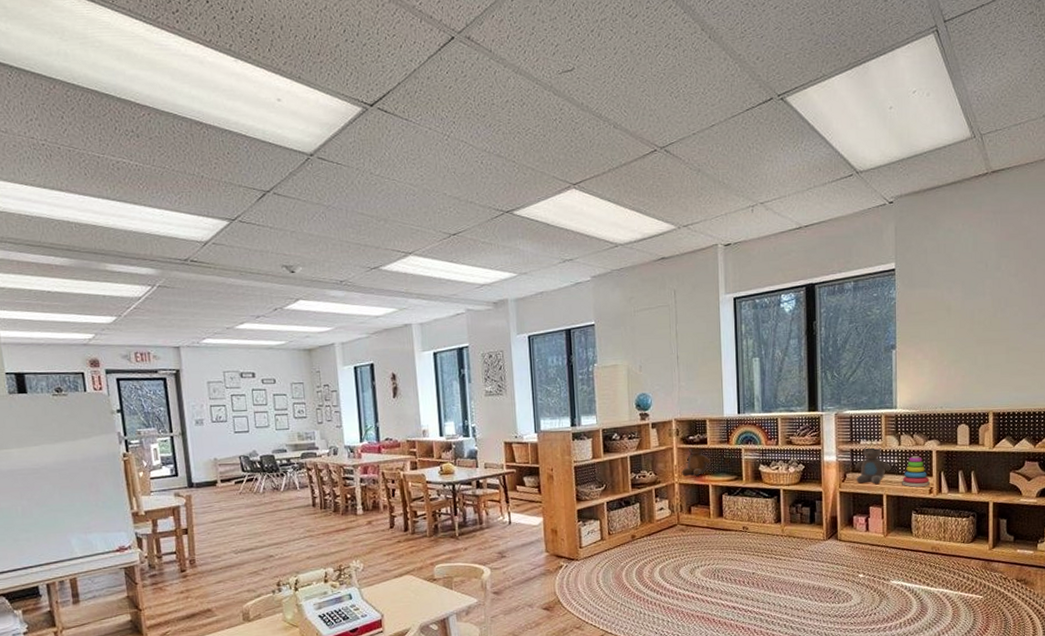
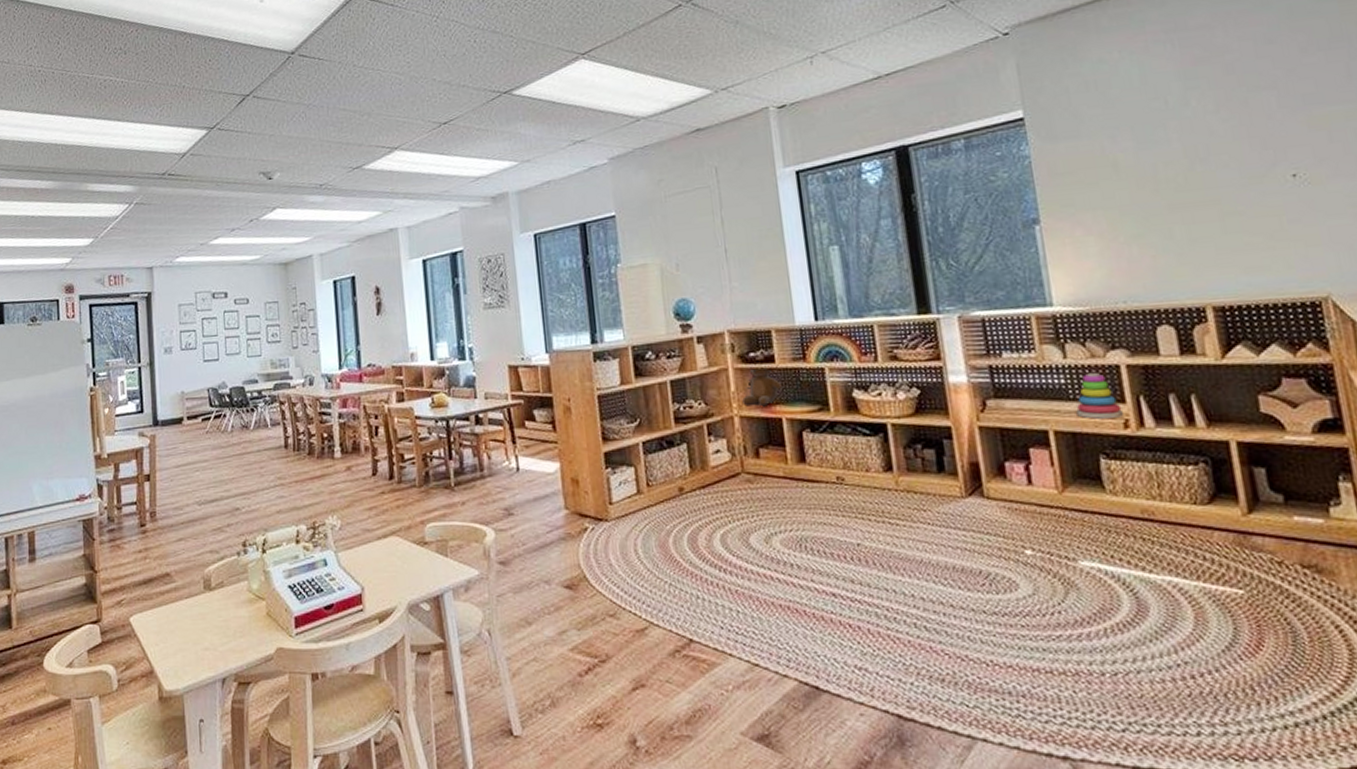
stuffed animal: present [854,447,892,485] -> none [997,361,1057,416]

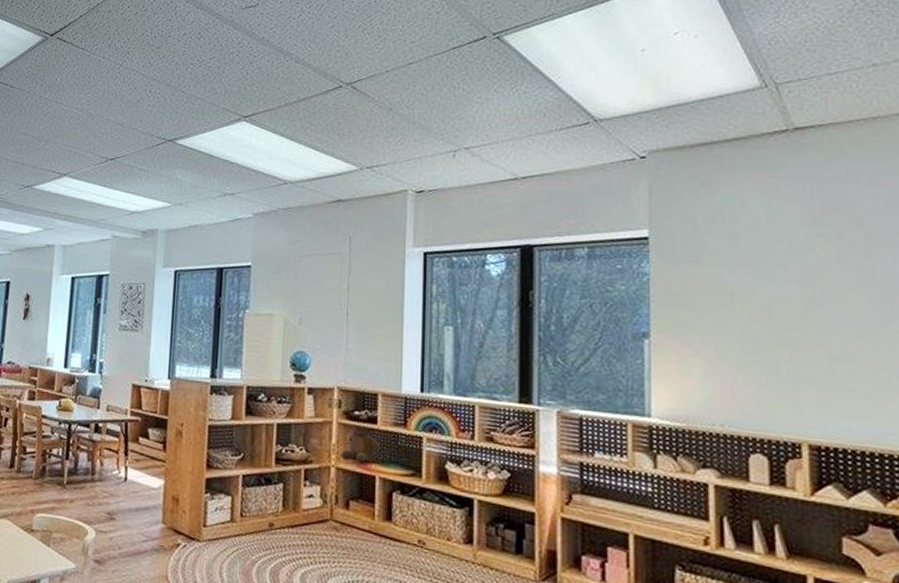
stacking toy: present [1076,372,1123,420] -> none [659,485,704,534]

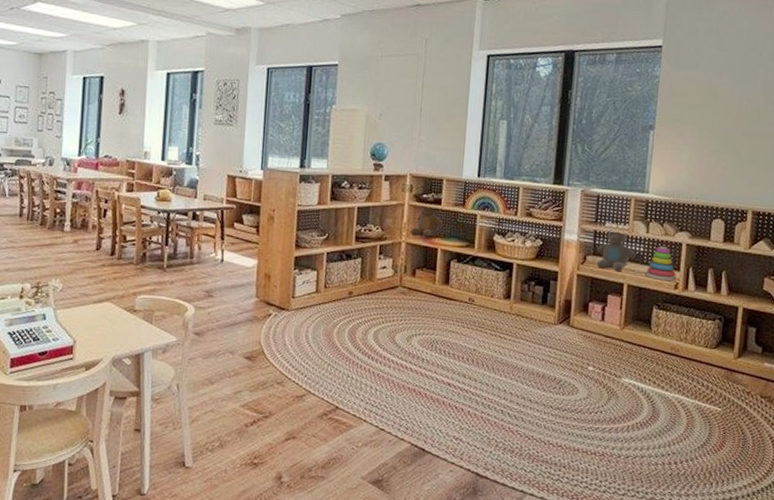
stuffed animal: none [585,462,642,518] -> present [596,230,636,272]
stacking toy: none [659,485,704,534] -> present [645,245,676,282]

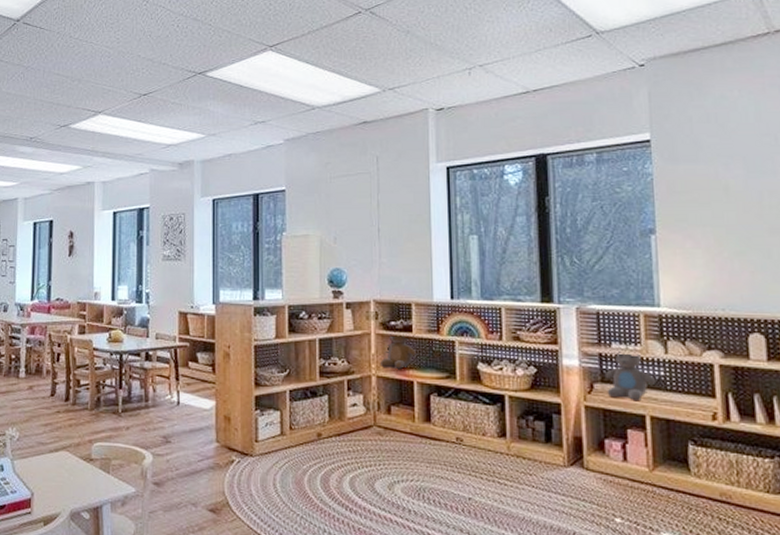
stacking toy: present [645,245,676,282] -> none [672,368,712,411]

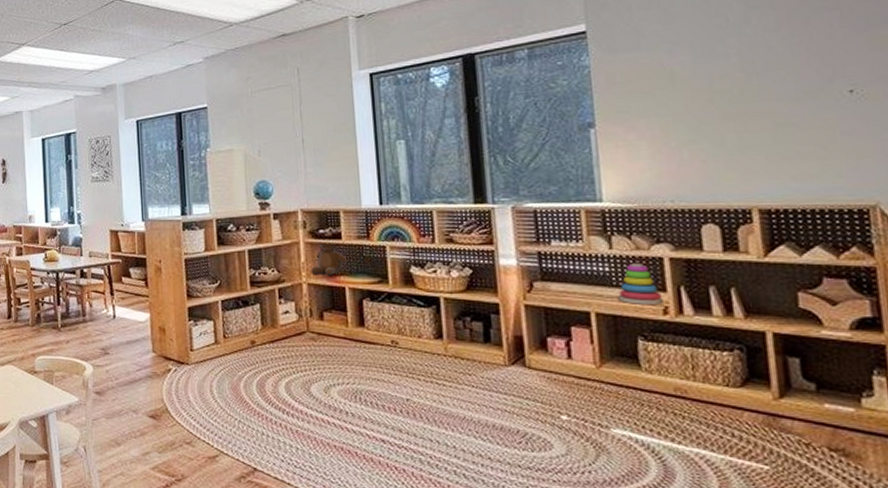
stuffed animal: present [604,352,656,402] -> none [544,249,601,299]
stacking toy: none [672,368,712,411] -> present [618,262,663,306]

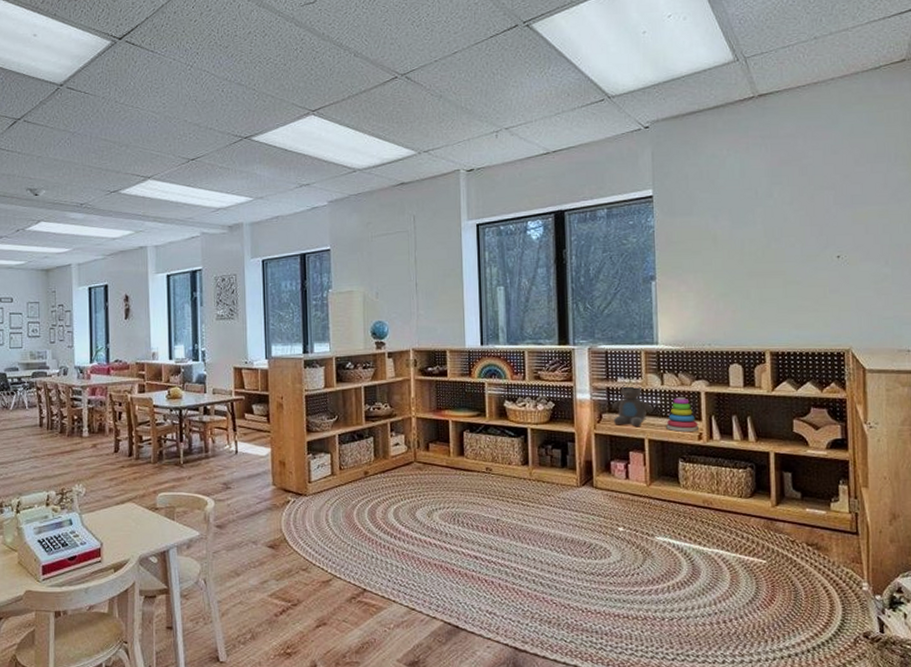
teddy bear: present [311,242,346,277] -> none [420,379,451,411]
stuffed animal: none [544,249,601,299] -> present [611,385,654,428]

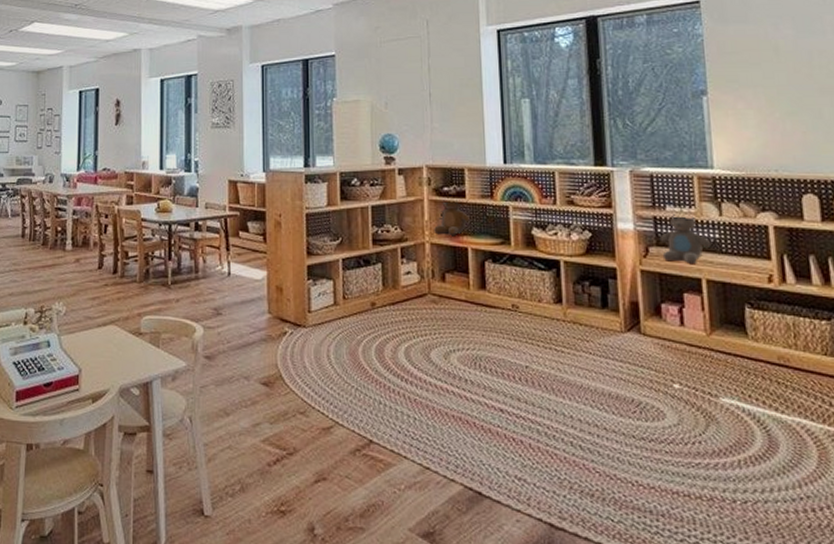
teddy bear: none [420,379,451,411] -> present [434,200,470,236]
stacking toy: present [666,396,699,433] -> none [727,230,768,274]

